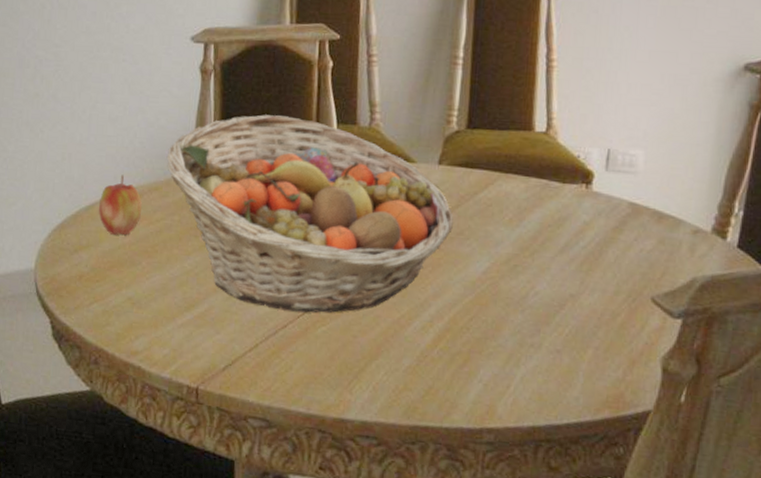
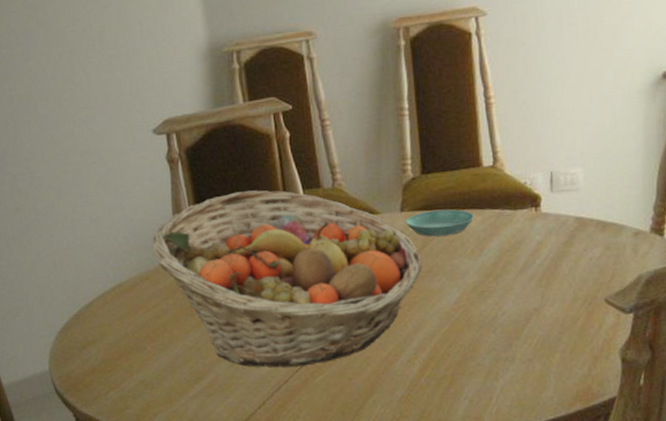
apple: present [99,175,142,236] -> none [97,270,138,327]
saucer: none [442,168,518,199] -> present [406,209,475,237]

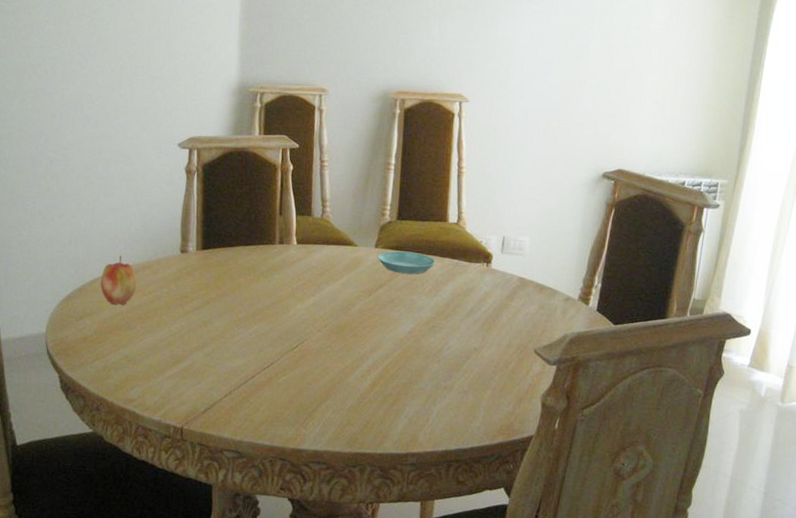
apple: none [97,270,138,327] -> present [100,255,137,305]
fruit basket: present [151,190,422,368] -> none [157,207,386,366]

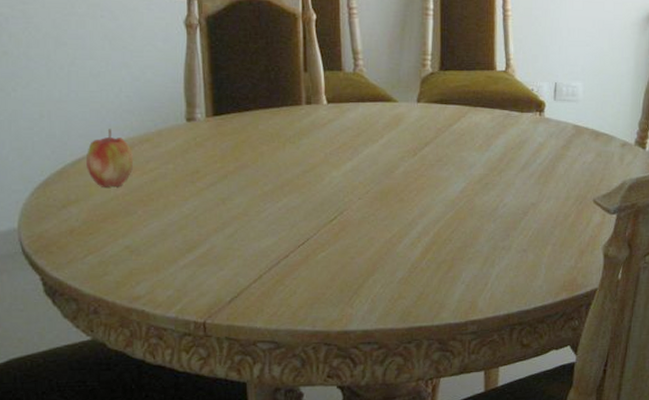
saucer: present [378,251,436,275] -> none [421,104,485,129]

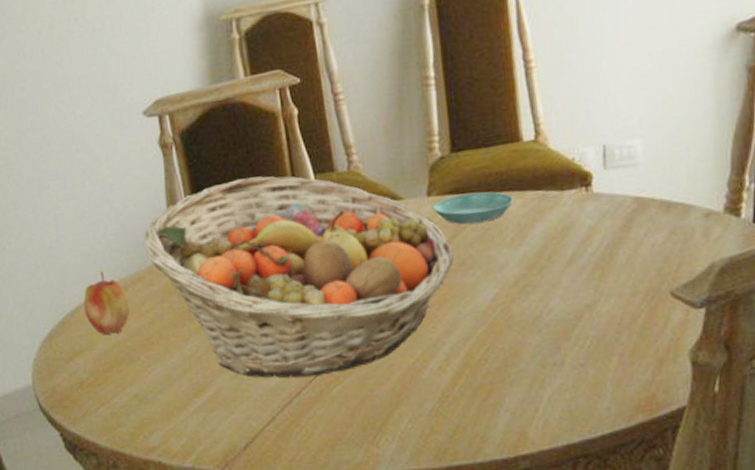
fruit basket: none [156,65,433,242] -> present [143,176,454,378]
saucer: none [421,104,485,129] -> present [433,191,514,225]

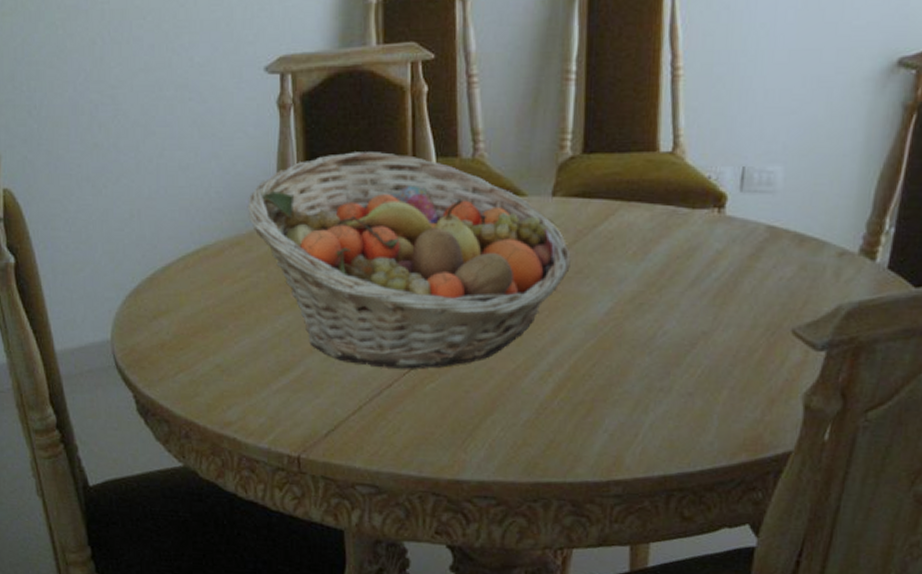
apple: present [83,271,130,335] -> none [176,230,223,298]
saucer: present [433,191,514,225] -> none [557,198,642,231]

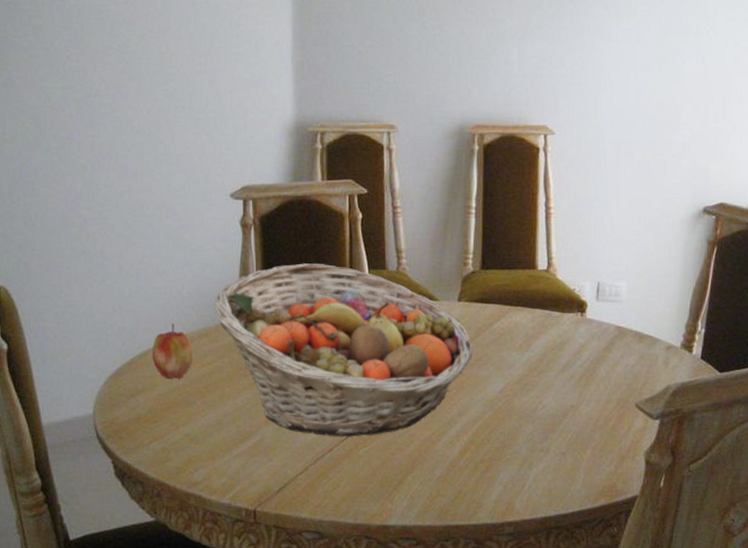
apple: none [176,230,223,298] -> present [152,323,193,379]

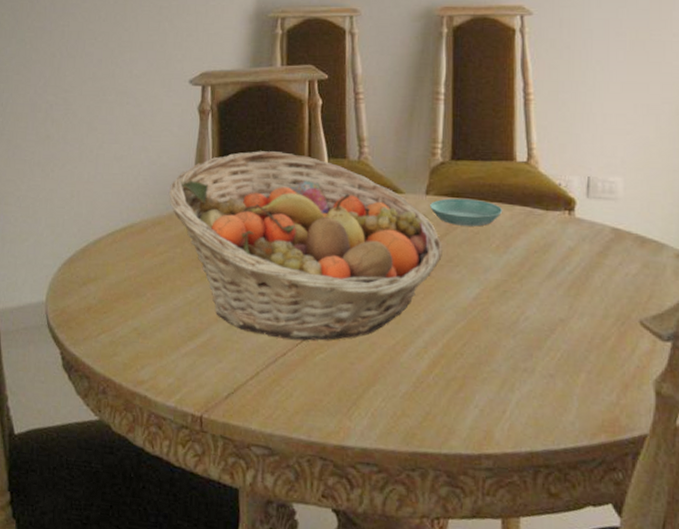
apple: present [152,323,193,379] -> none [106,210,146,269]
saucer: none [462,303,526,329] -> present [430,198,503,227]

